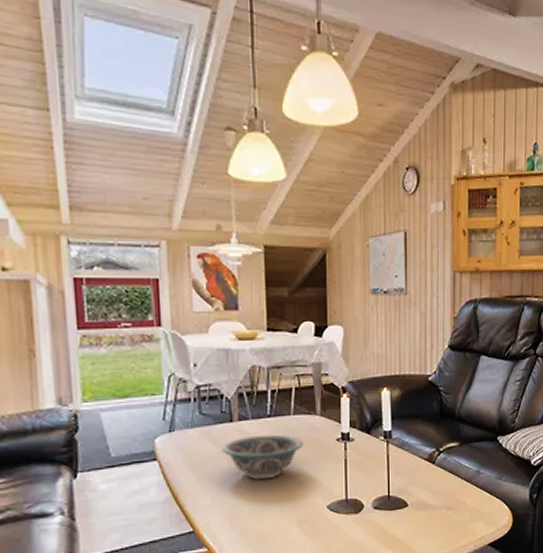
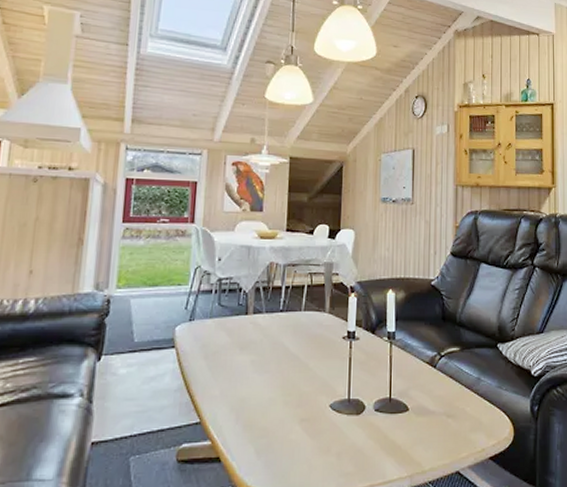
bowl: present [222,434,303,480] -> none [235,329,311,374]

